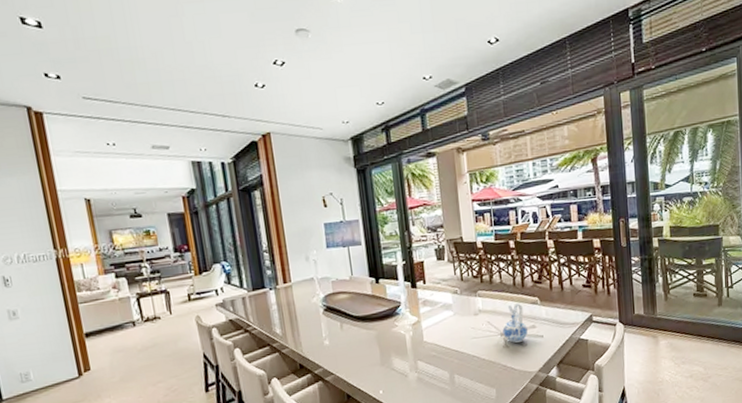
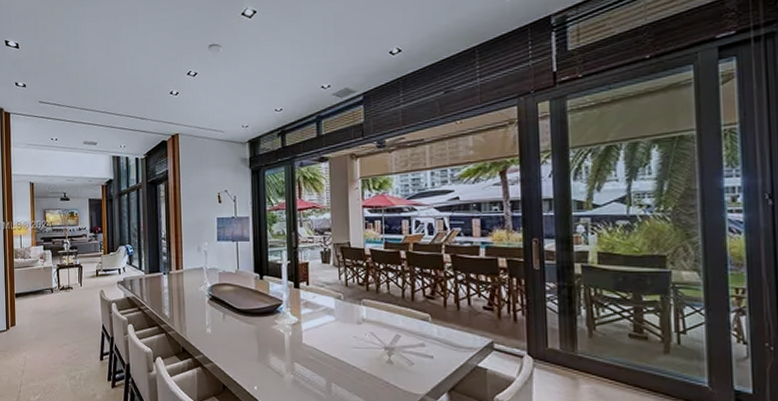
ceramic pitcher: present [502,303,528,343] -> none [387,317,415,359]

